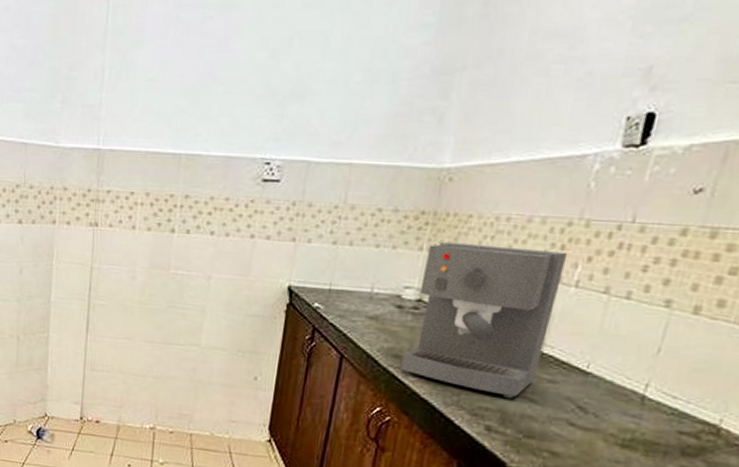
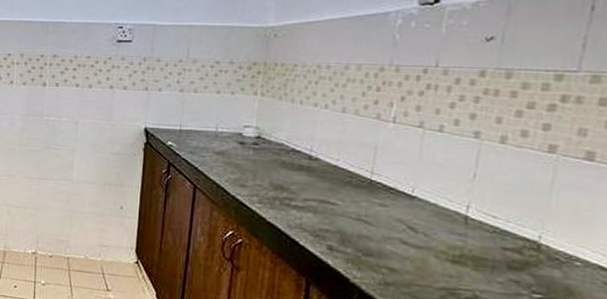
coffee maker: present [400,241,568,399] -> none [246,87,383,222]

